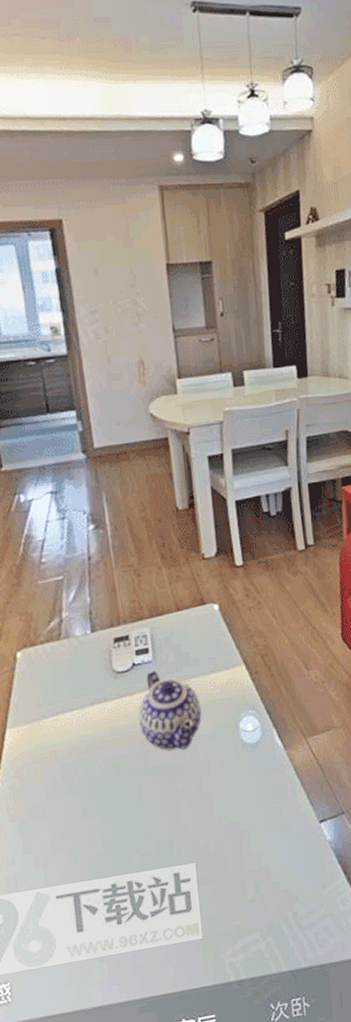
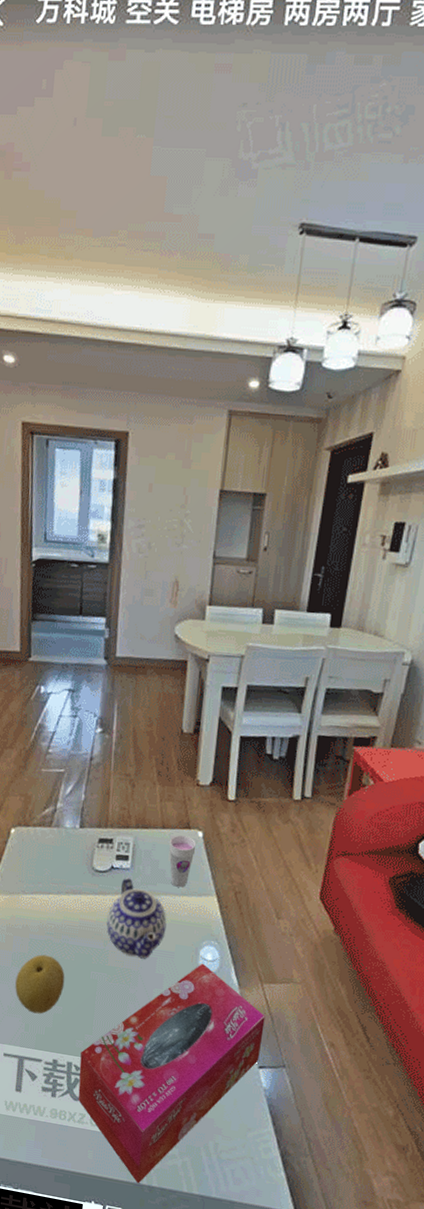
fruit: none [53,775,108,842] -> present [15,954,65,1014]
tissue box: none [139,735,319,983] -> present [78,963,266,1184]
cup: none [186,612,215,667] -> present [169,835,197,888]

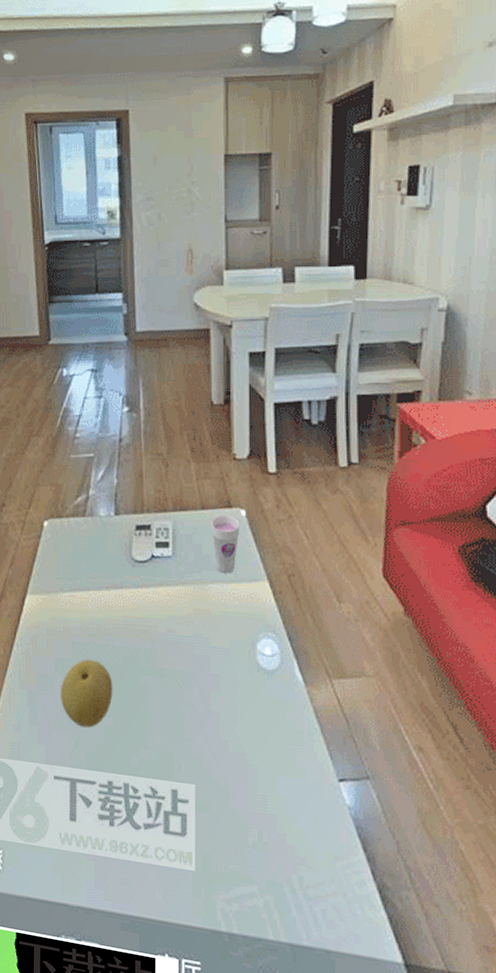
tissue box: present [78,963,266,1184] -> none [137,659,339,931]
teapot: present [106,877,167,959] -> none [153,566,217,658]

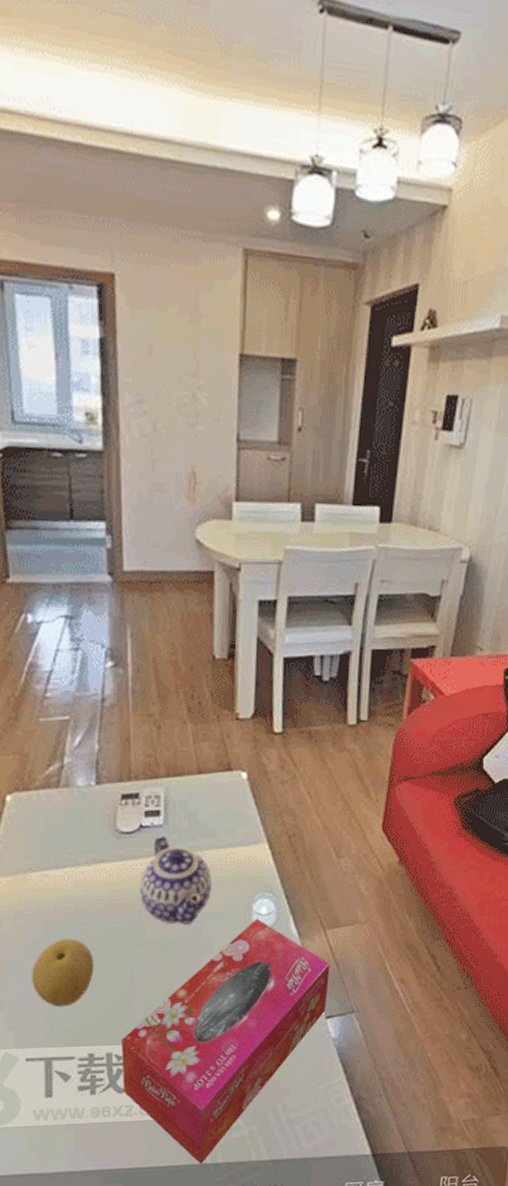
tissue box: none [137,659,339,931] -> present [121,918,330,1164]
teapot: none [153,566,217,658] -> present [140,836,212,925]
cup: present [210,515,240,574] -> none [207,779,241,839]

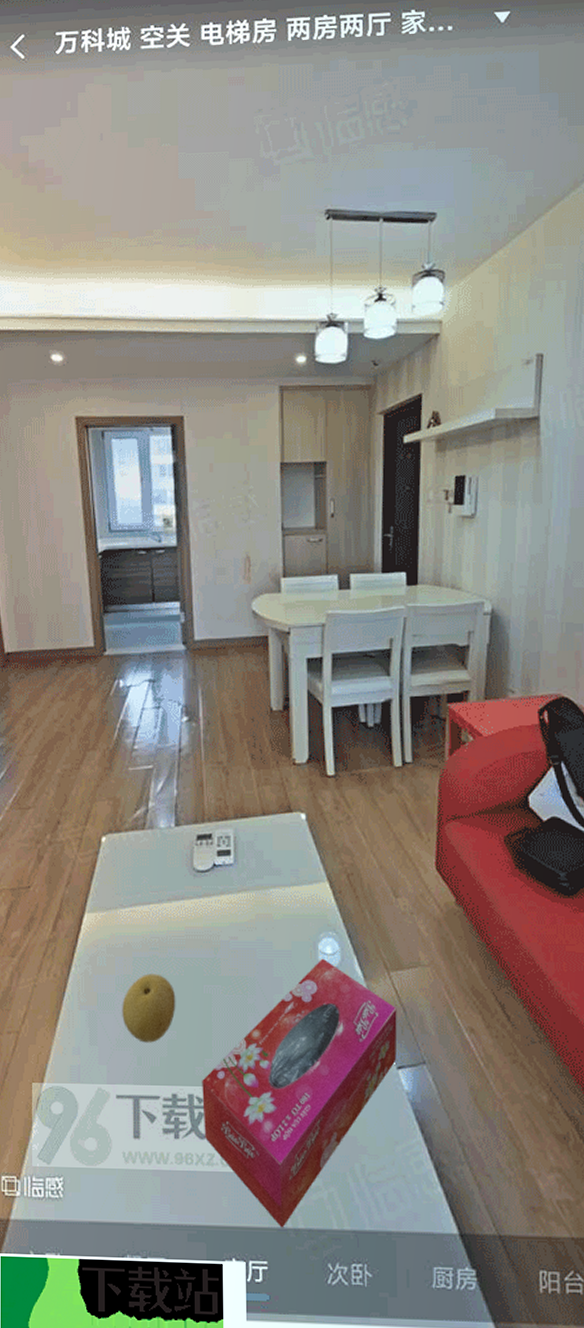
teapot: present [140,836,212,925] -> none [215,874,279,963]

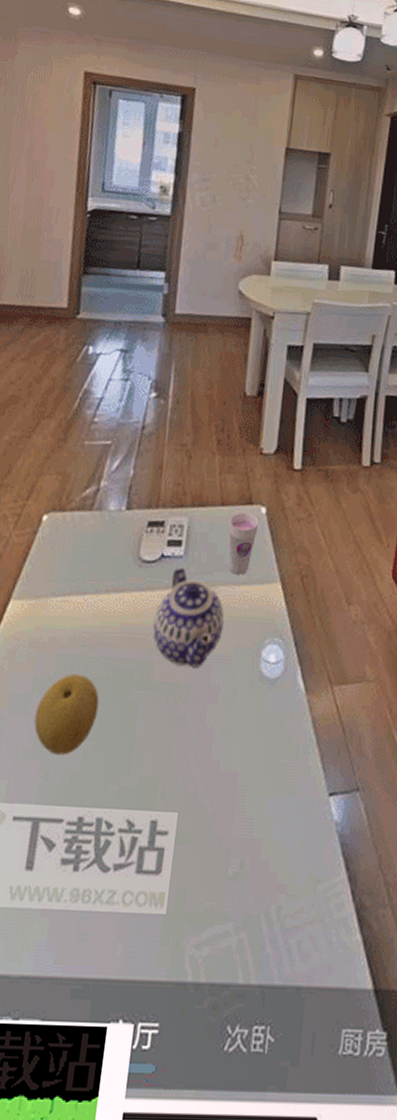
tissue box: present [202,958,397,1228] -> none [108,666,336,982]
teapot: none [215,874,279,963] -> present [153,567,224,668]
cup: none [271,820,300,877] -> present [228,512,259,575]

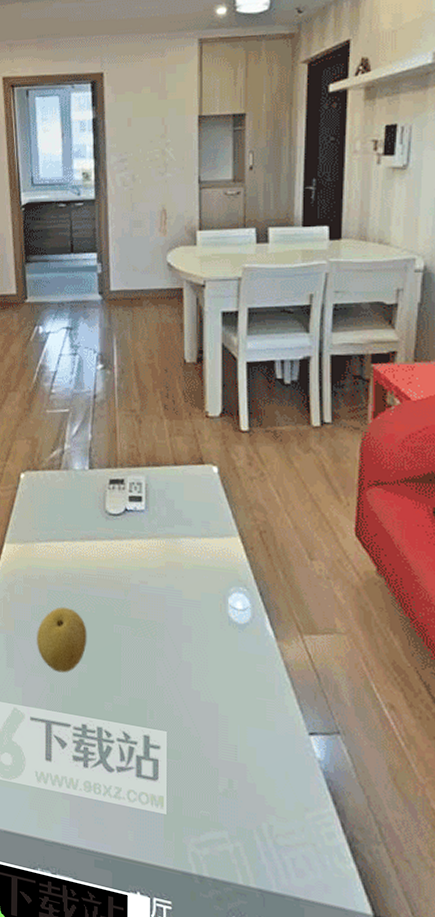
teapot: present [153,567,224,668] -> none [126,520,189,610]
cup: present [228,512,259,575] -> none [183,472,212,529]

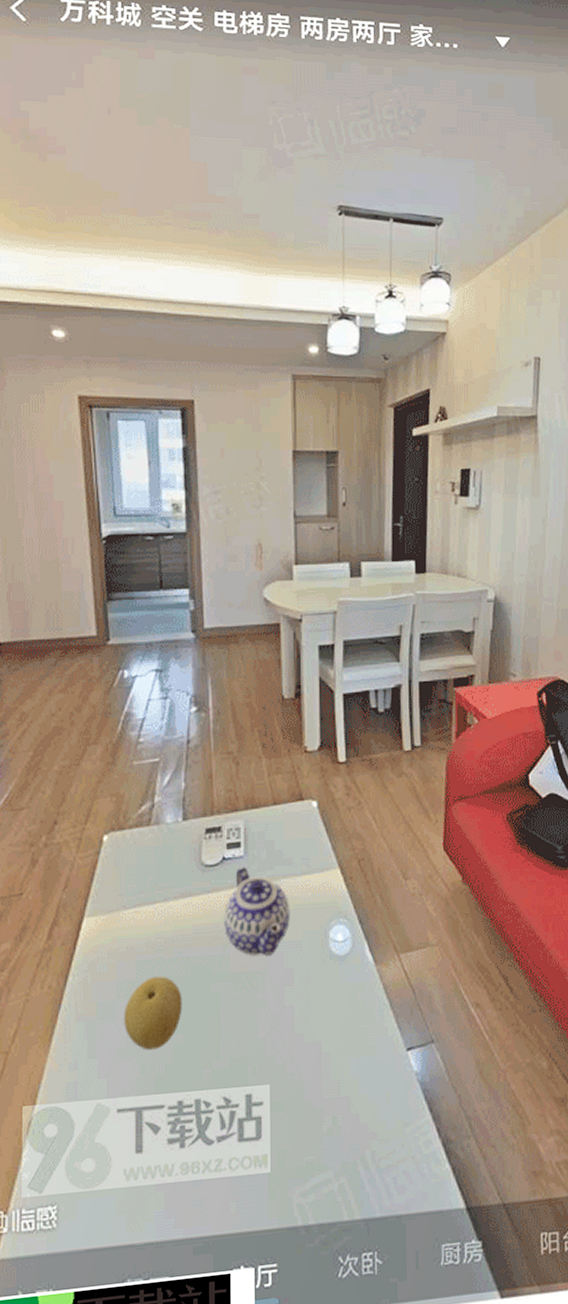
teapot: none [126,520,189,610] -> present [224,866,290,956]

